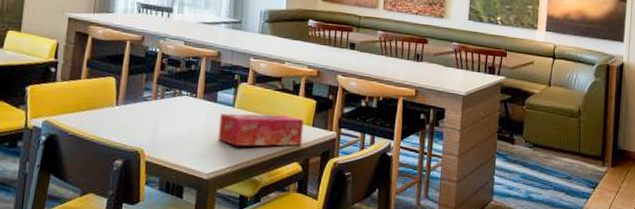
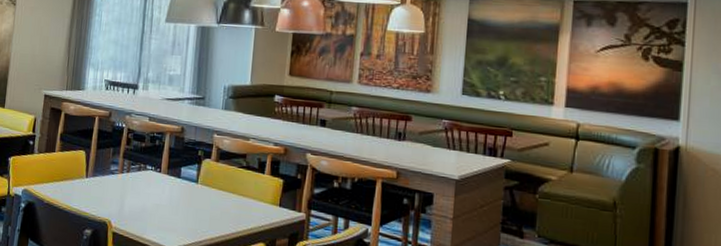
tissue box: present [218,113,304,147] -> none [181,189,270,226]

